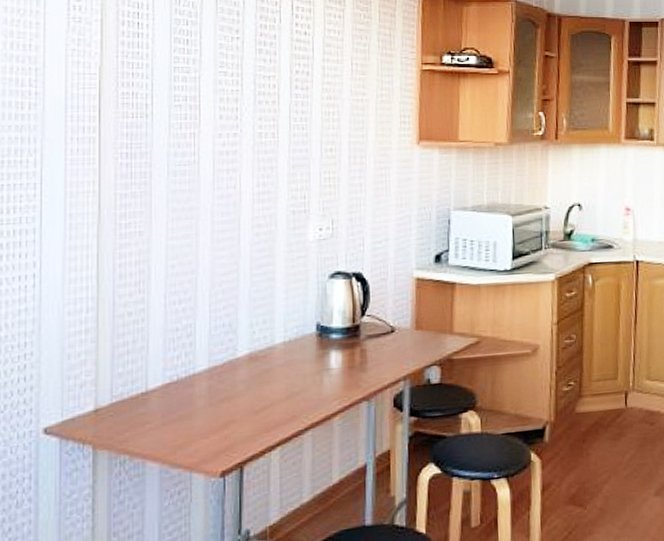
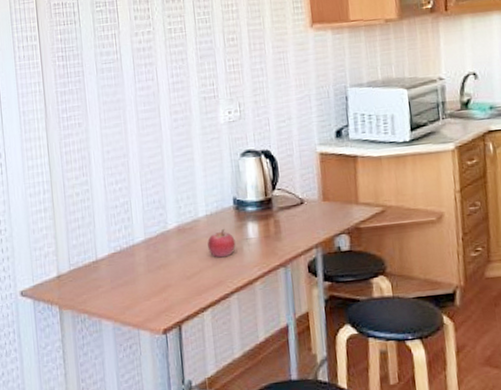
fruit: none [283,357,315,390] -> present [207,228,236,258]

